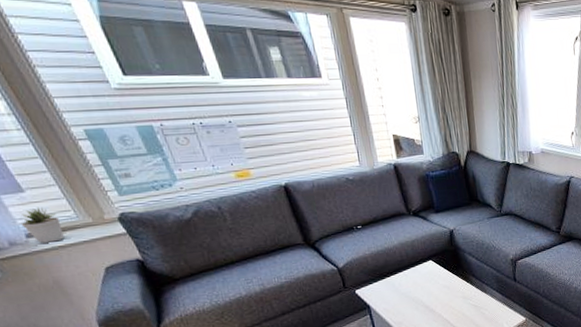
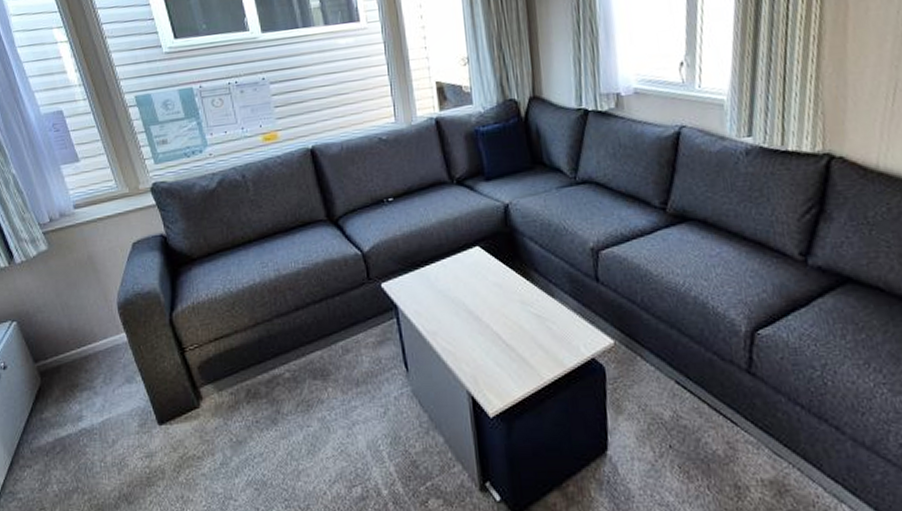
potted plant: present [18,207,64,243] -> none [70,177,103,215]

